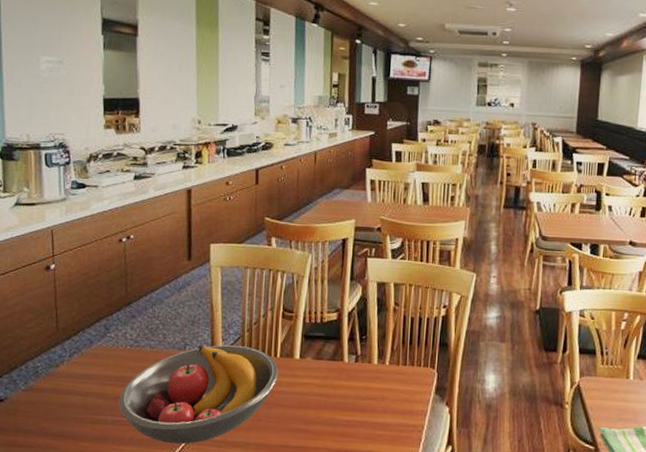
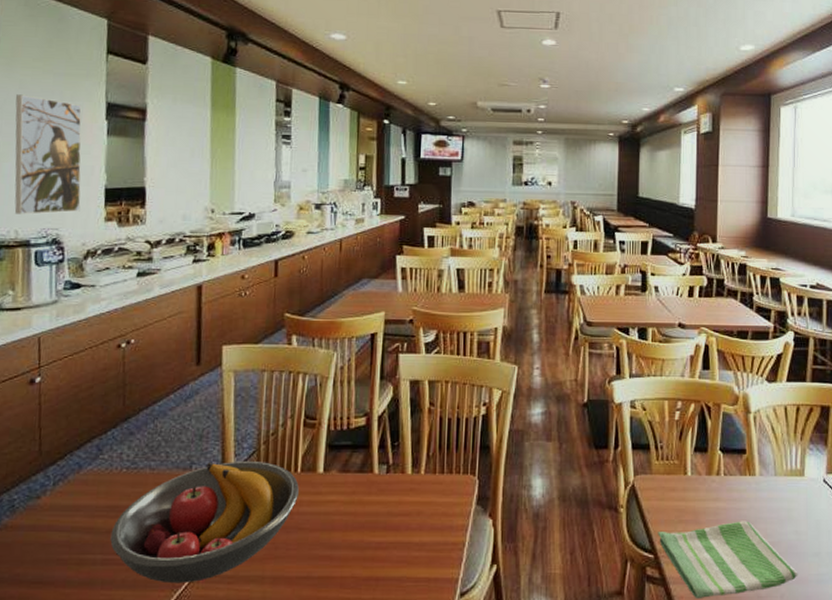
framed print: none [21,9,83,120] -> present [14,94,82,215]

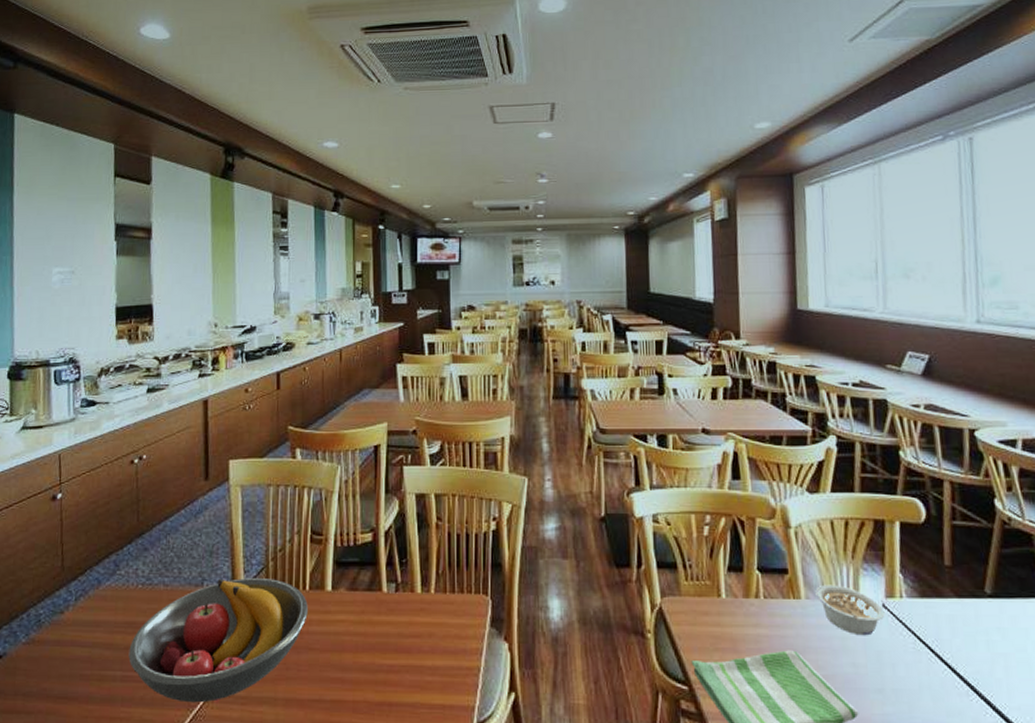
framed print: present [14,94,82,215] -> none [34,220,94,335]
legume: none [768,463,825,507] -> present [815,584,885,636]

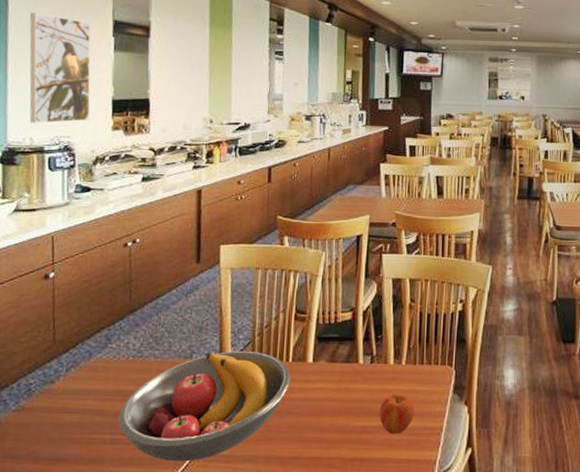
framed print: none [34,220,94,335] -> present [29,12,91,123]
apple: none [407,627,447,675] -> present [379,393,415,434]

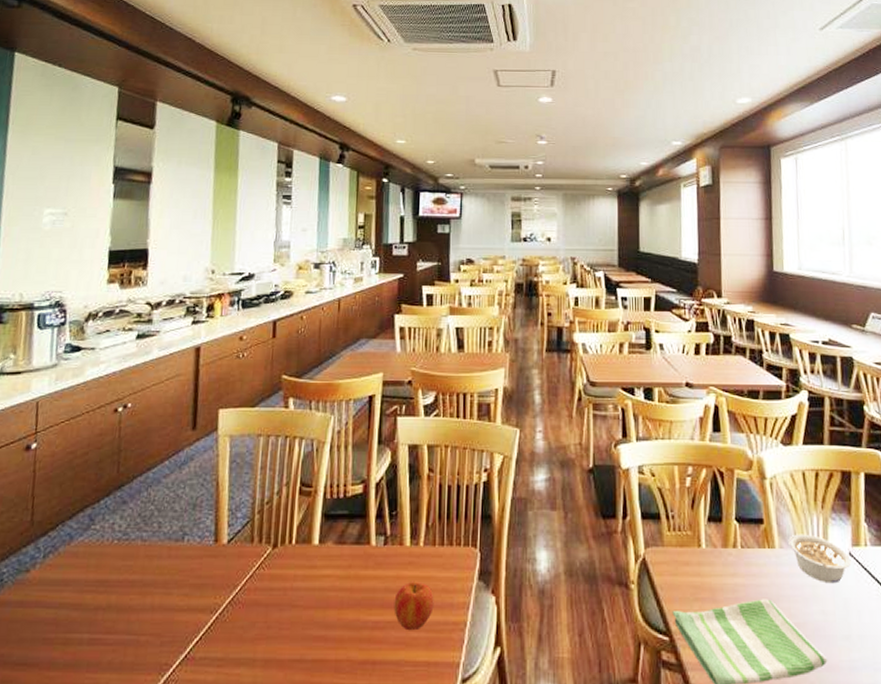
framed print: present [29,12,91,123] -> none [20,160,90,278]
fruit bowl: present [118,350,290,462] -> none [98,531,294,666]

